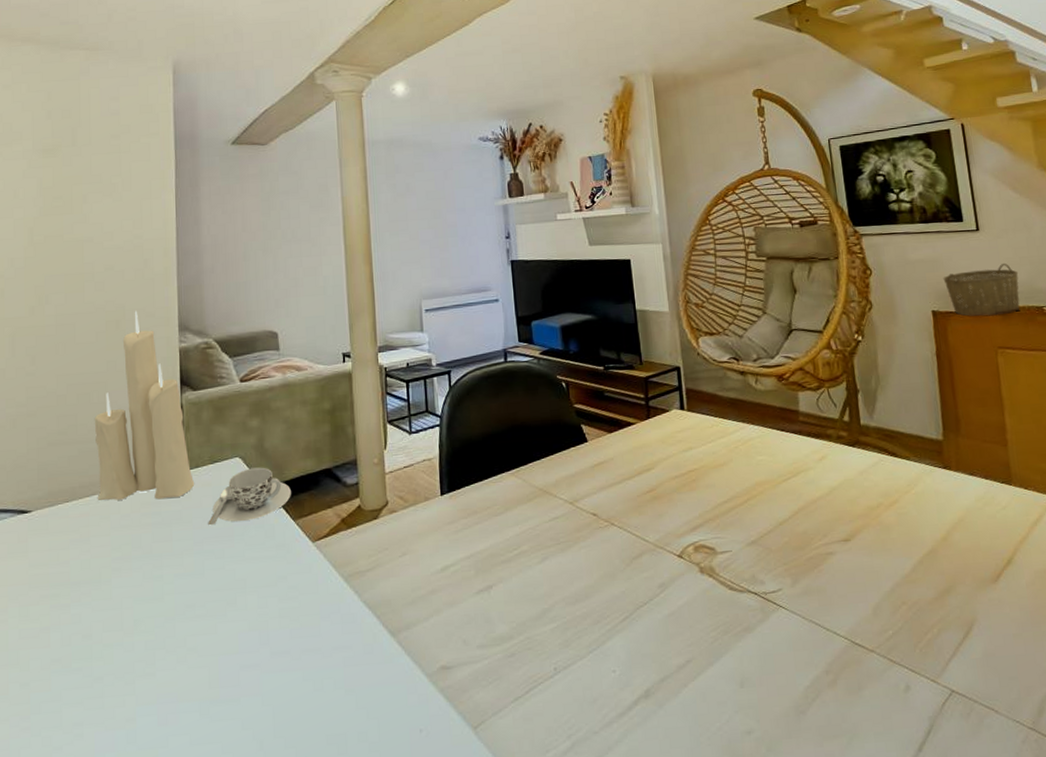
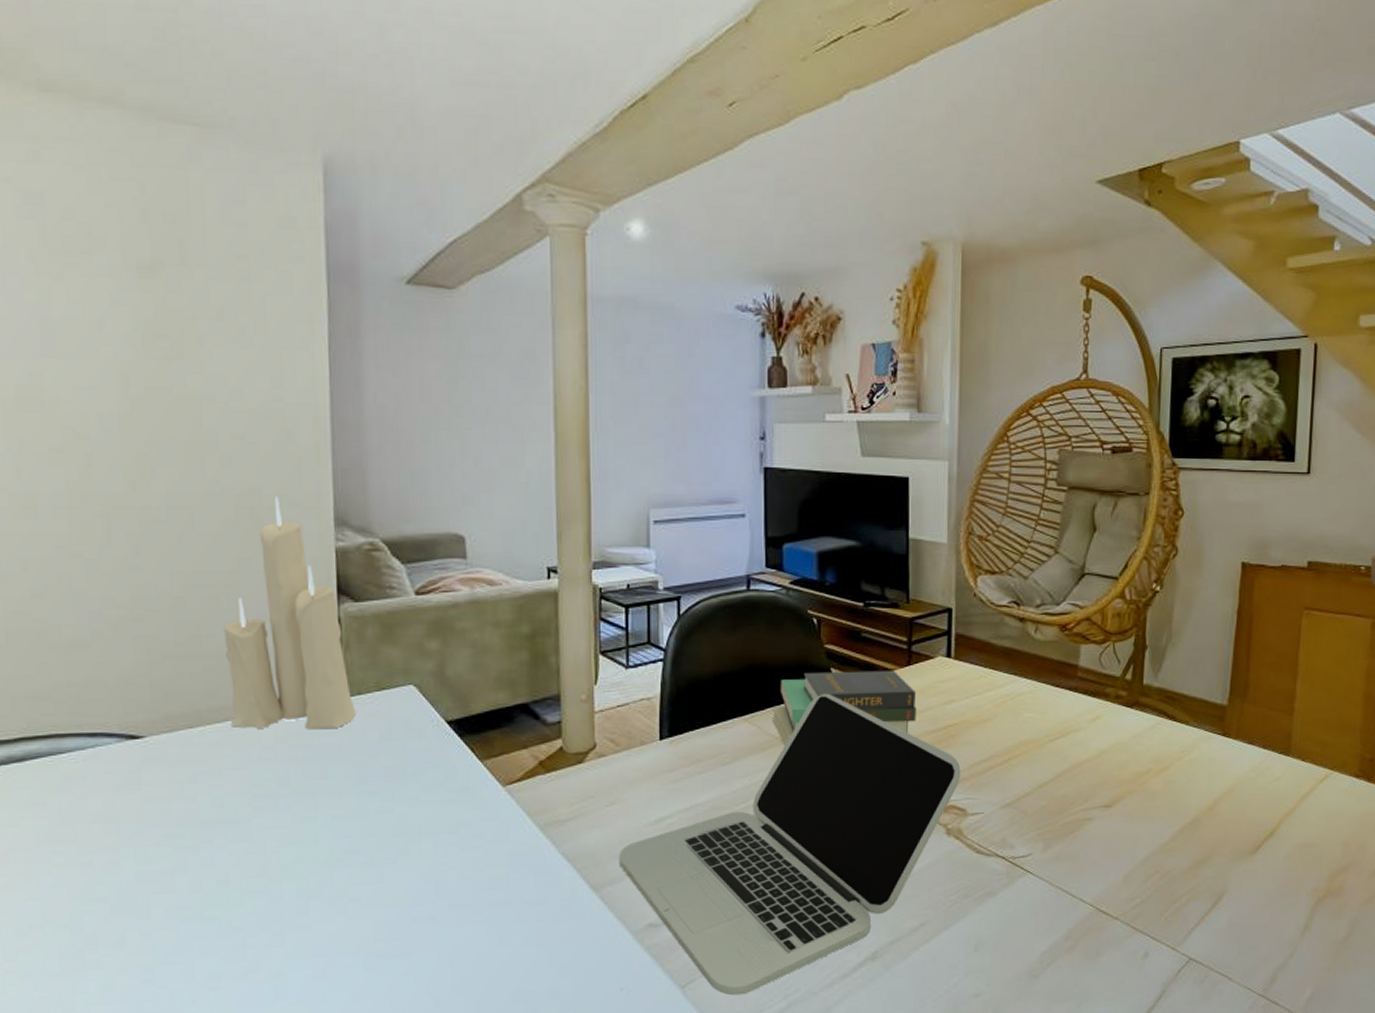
teacup: present [208,467,291,526] -> none [373,698,478,763]
laptop: none [412,447,707,736] -> present [619,693,961,996]
books: none [534,423,661,496] -> present [772,670,917,746]
basket: present [943,263,1020,317] -> none [1260,513,1343,573]

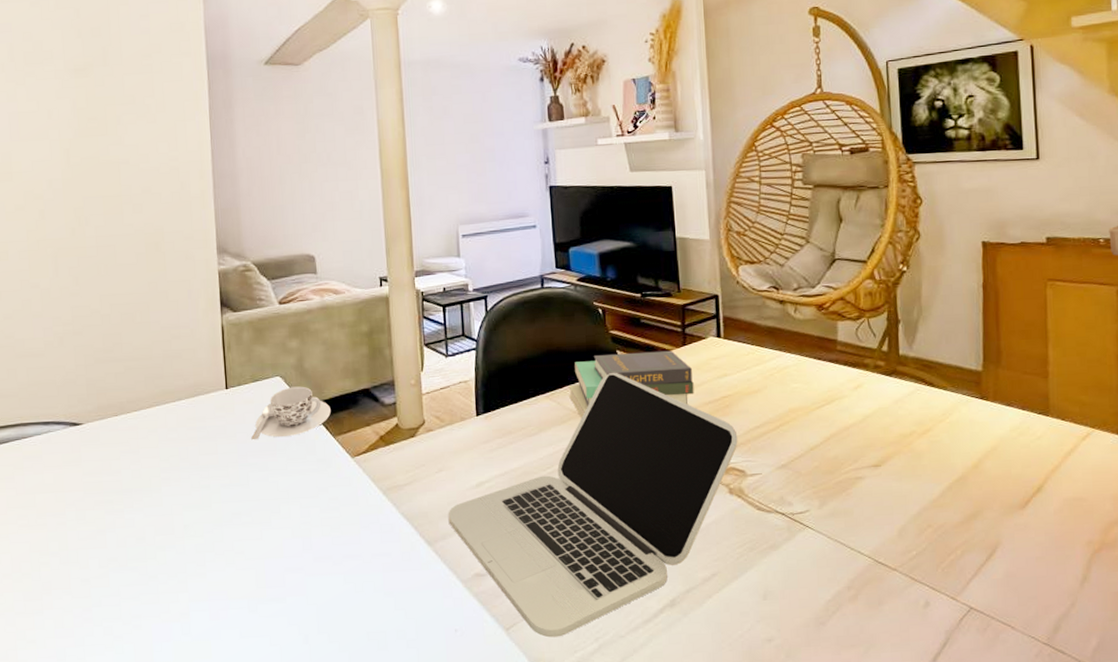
candle: present [223,497,357,730] -> none [138,233,238,416]
teacup: none [373,698,478,763] -> present [251,386,331,440]

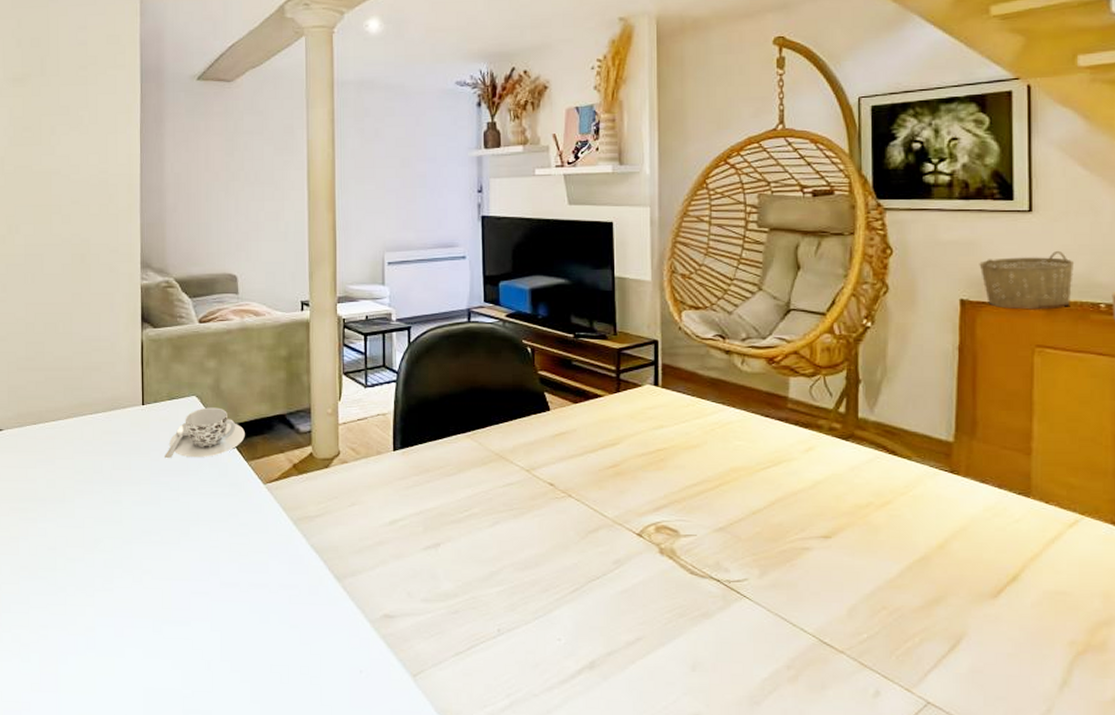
laptop: present [448,372,738,638] -> none [359,415,672,689]
books: present [569,350,694,418] -> none [491,395,627,461]
basket: none [997,193,1077,249] -> present [979,250,1075,310]

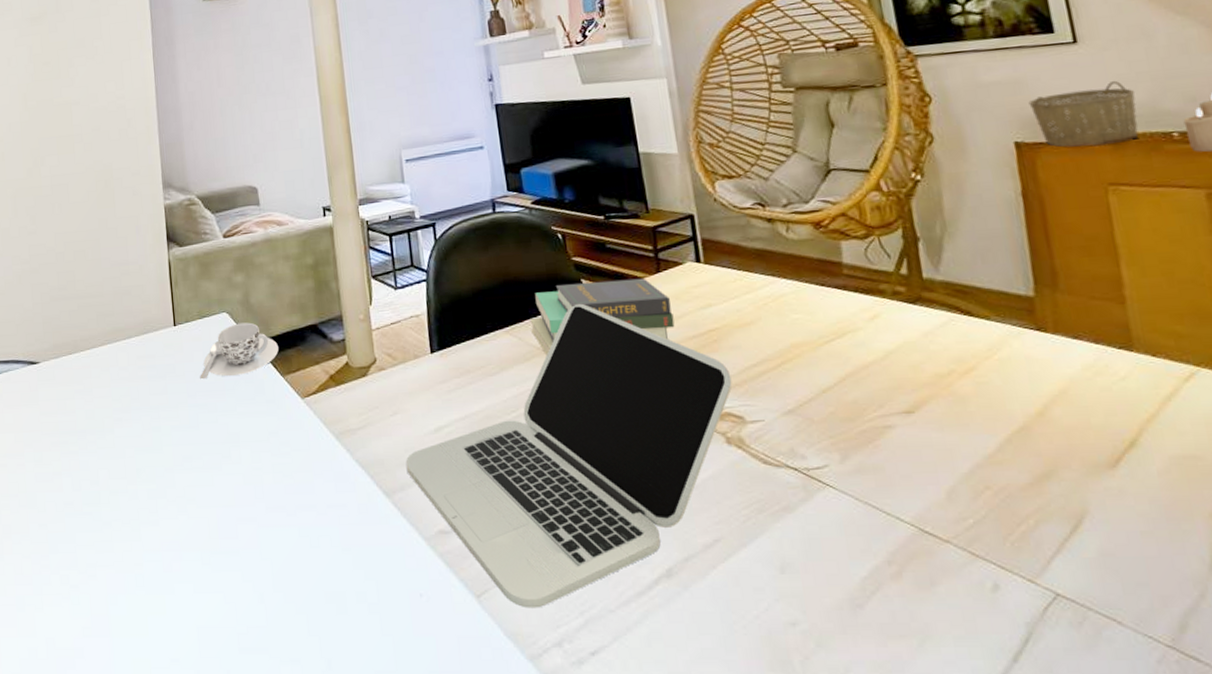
laptop: none [359,415,672,689] -> present [405,303,732,608]
books: none [491,395,627,461] -> present [530,278,675,355]

